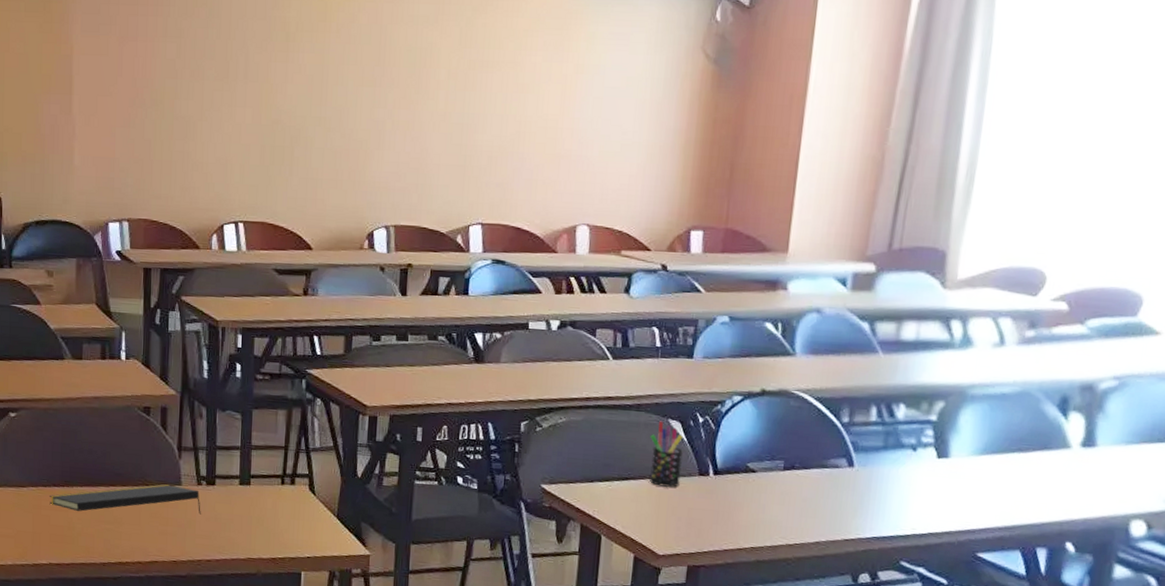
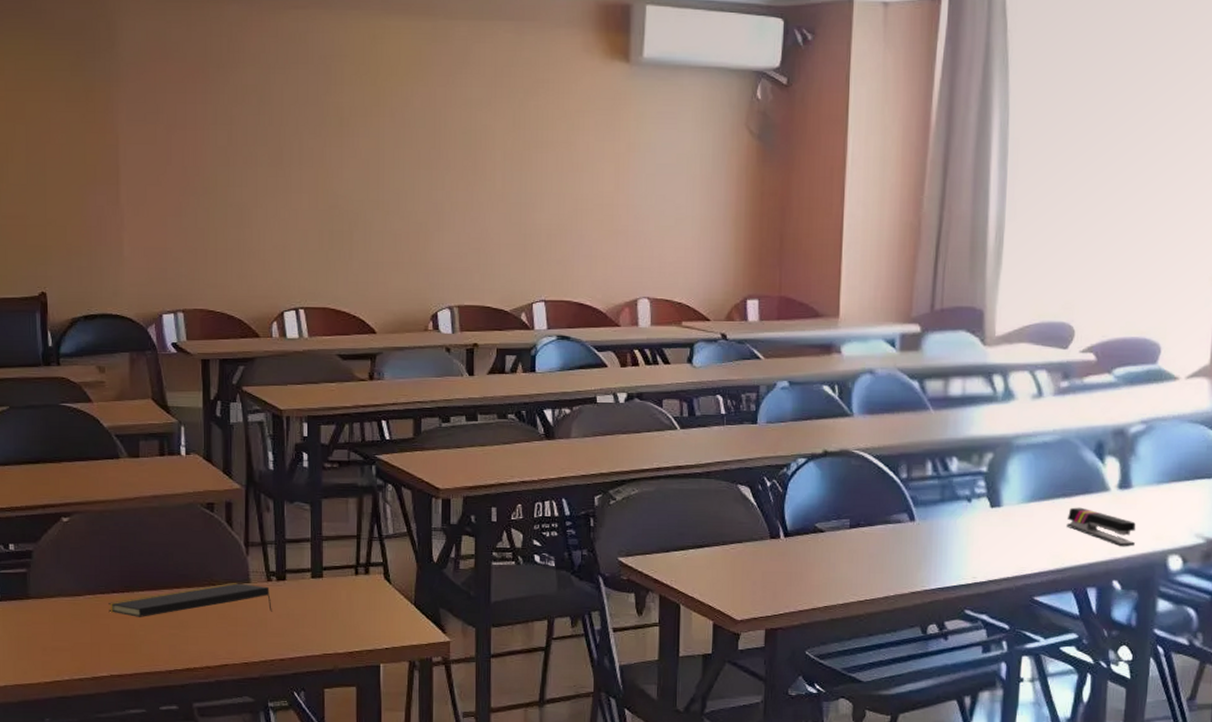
pen holder: present [650,421,684,487] -> none [721,487,755,552]
stapler: none [1019,463,1098,508] -> present [1066,507,1136,547]

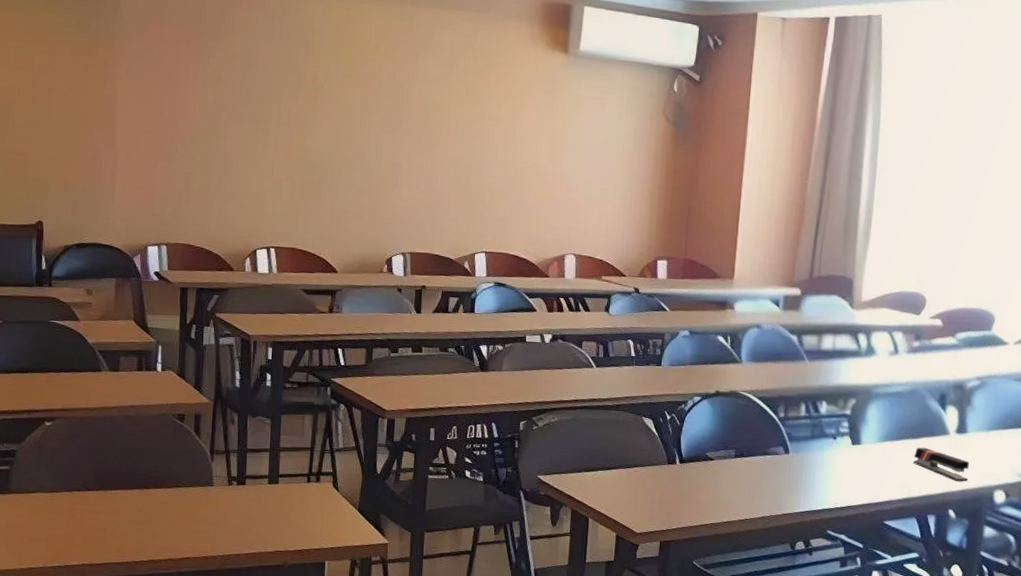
notepad: present [108,583,272,617] -> none [83,485,232,513]

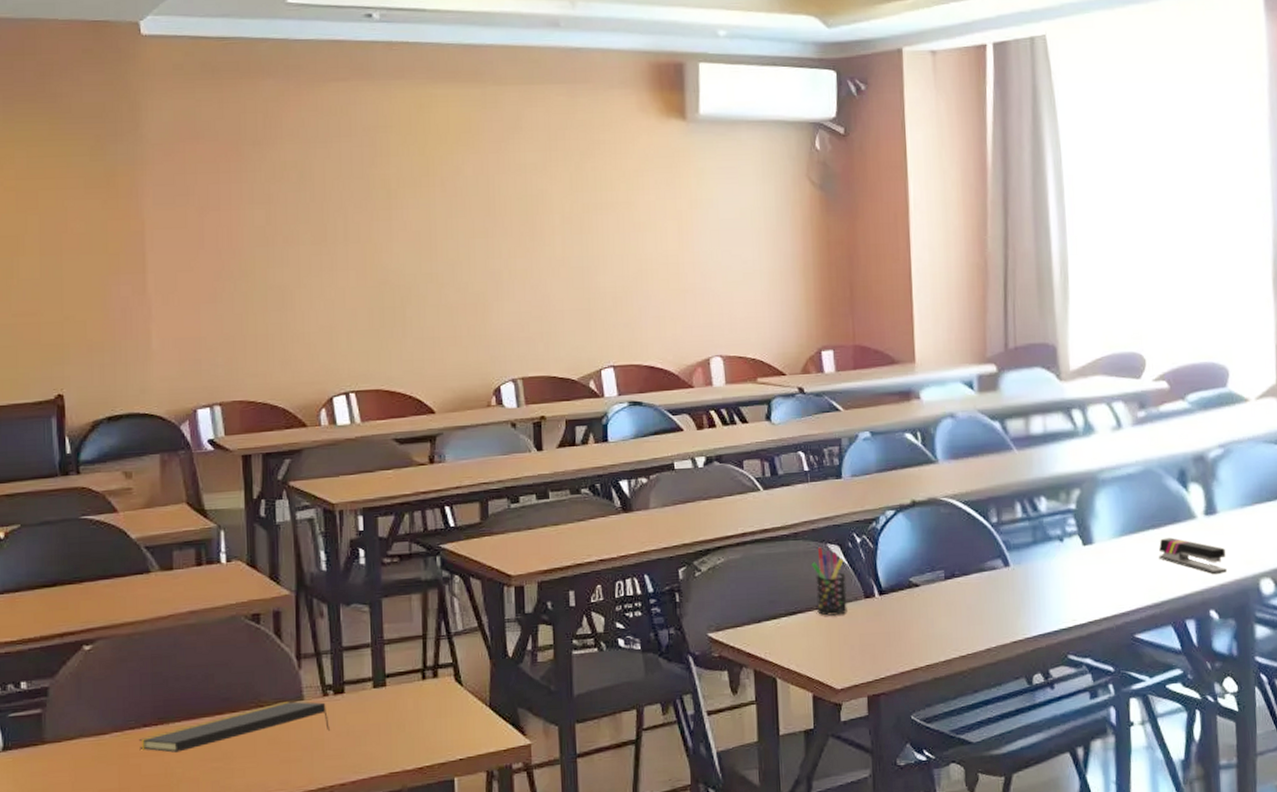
notepad: none [83,485,232,513] -> present [139,701,330,753]
pen holder: none [627,418,656,475] -> present [811,547,847,616]

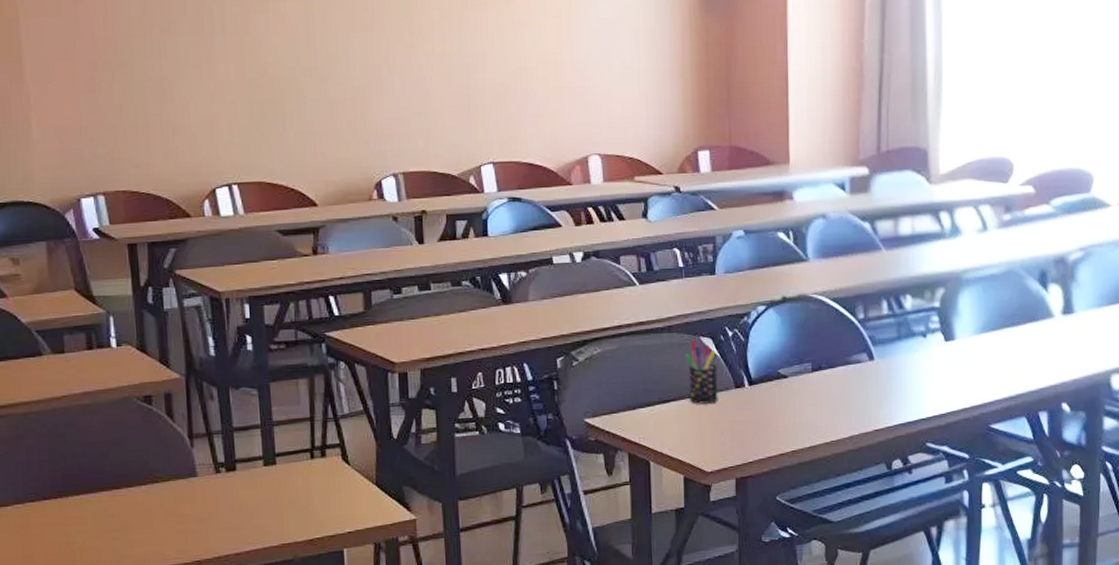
notepad: present [139,701,330,753] -> none [40,478,223,524]
stapler: present [1158,537,1228,575] -> none [1016,335,1081,370]

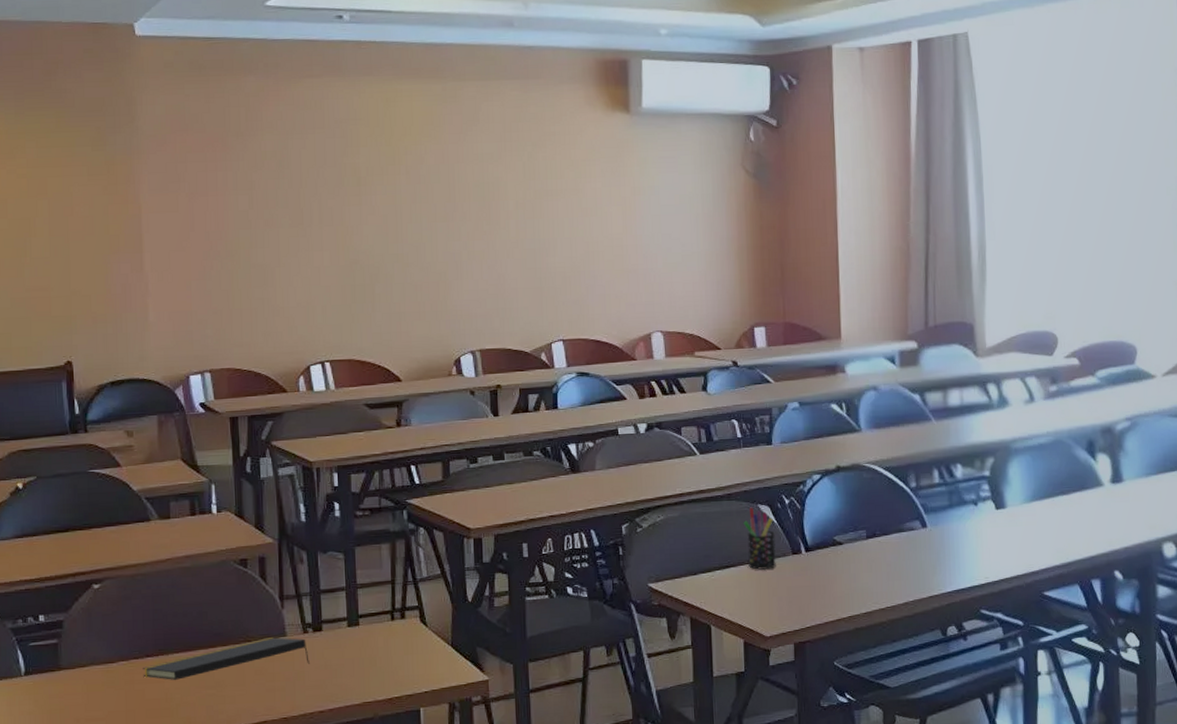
notepad: none [40,478,223,524] -> present [143,637,310,680]

